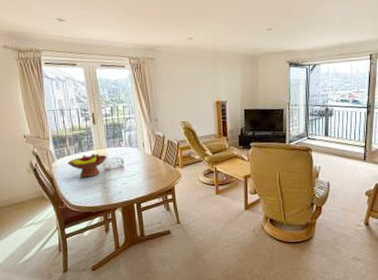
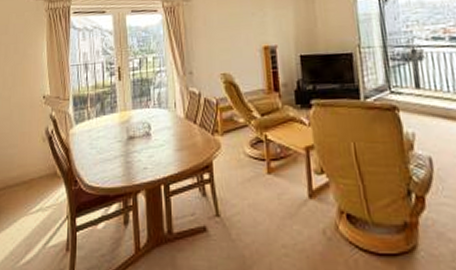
fruit bowl: present [67,153,107,178] -> none [87,116,132,149]

